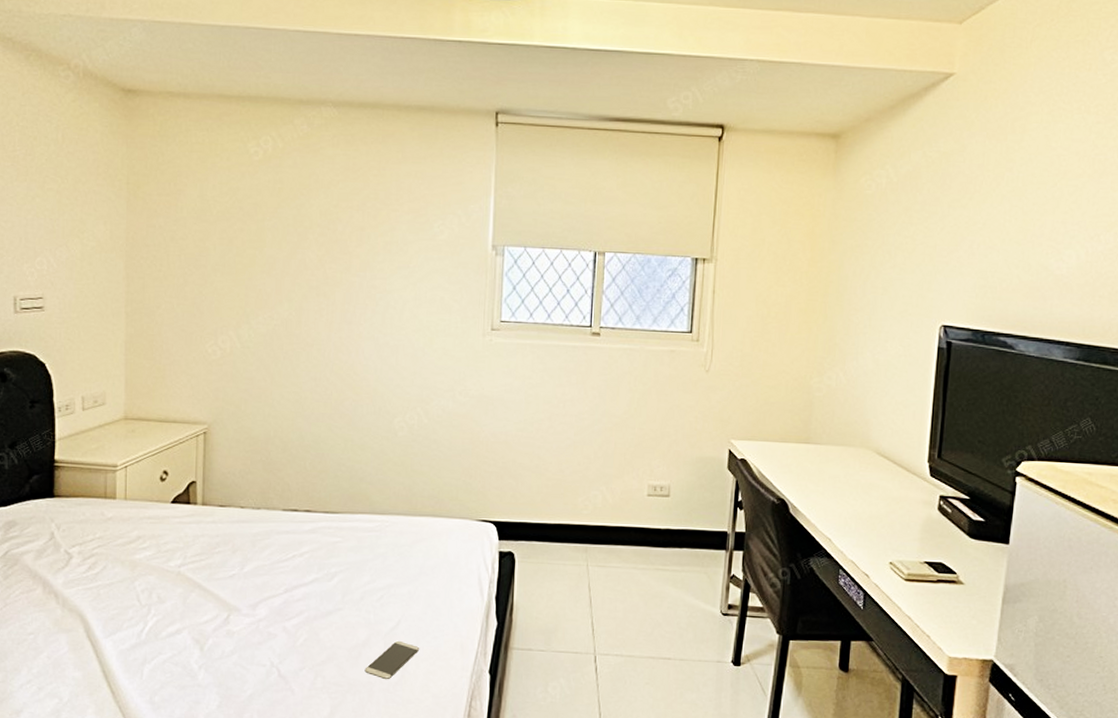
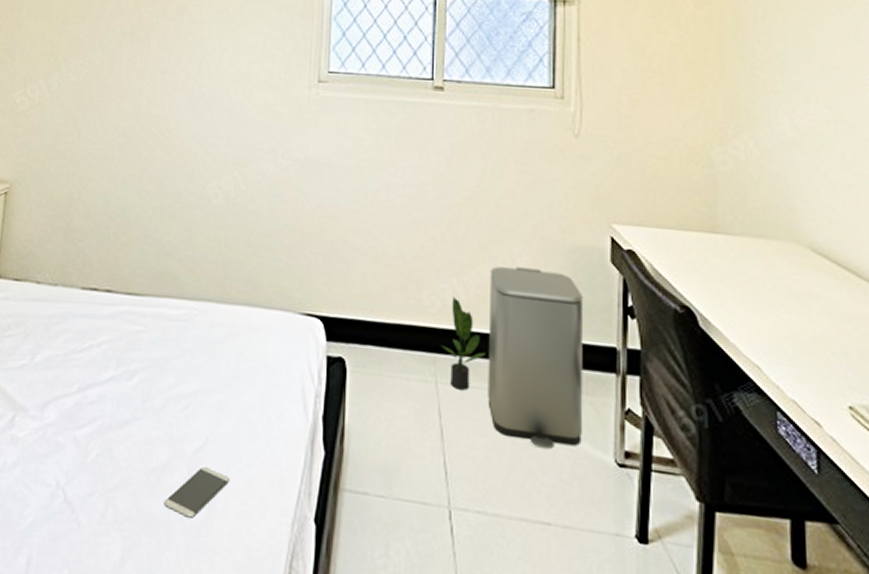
potted plant: none [592,501,627,570] -> present [441,297,486,391]
pedal bin: none [627,475,705,608] -> present [487,266,584,450]

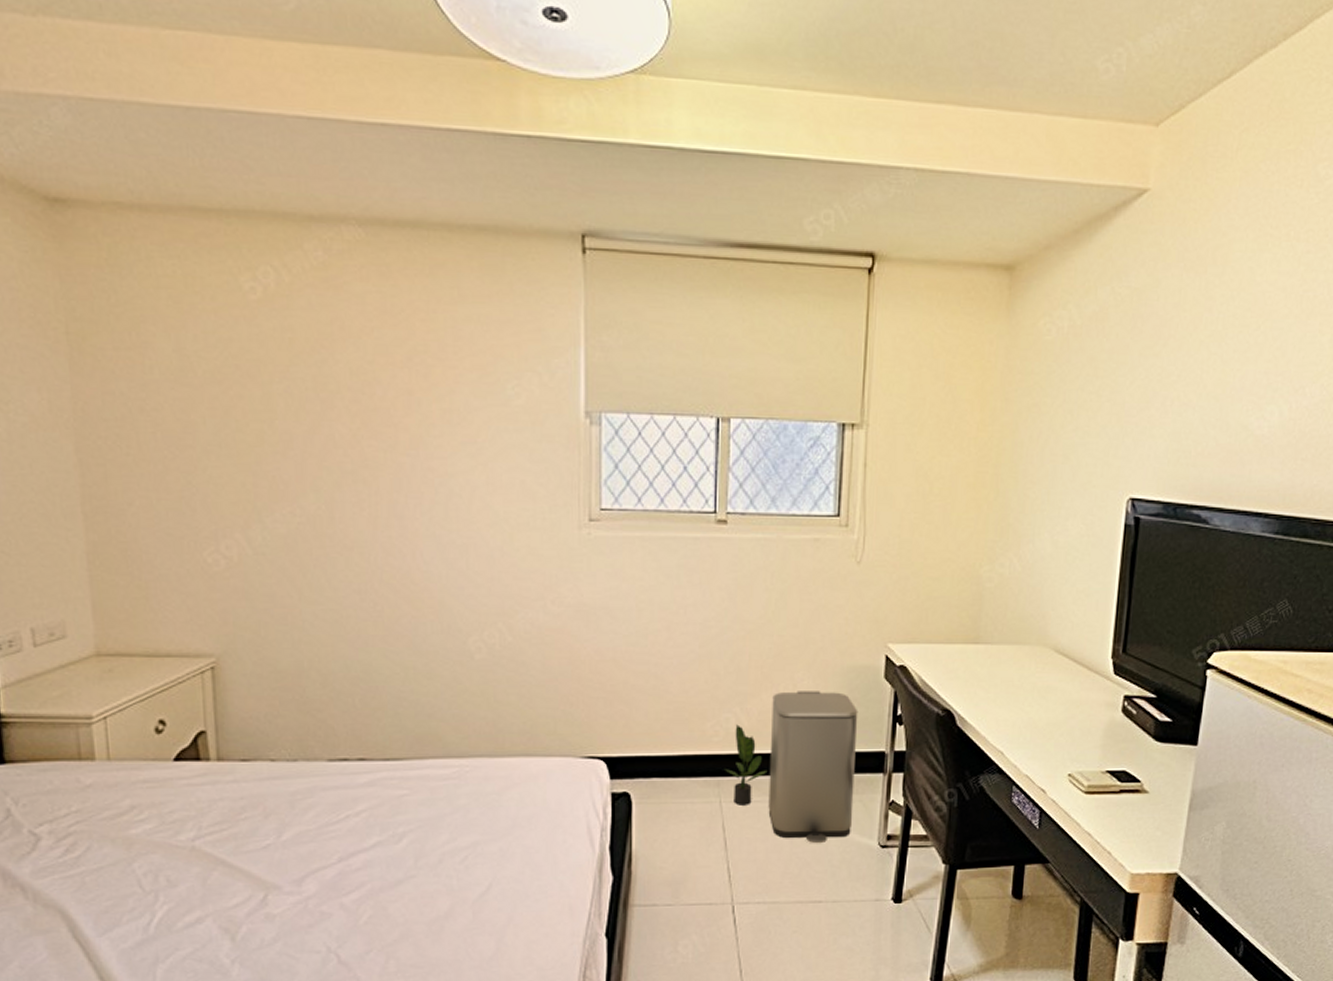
smartphone: present [164,467,229,519] -> none [449,909,517,956]

